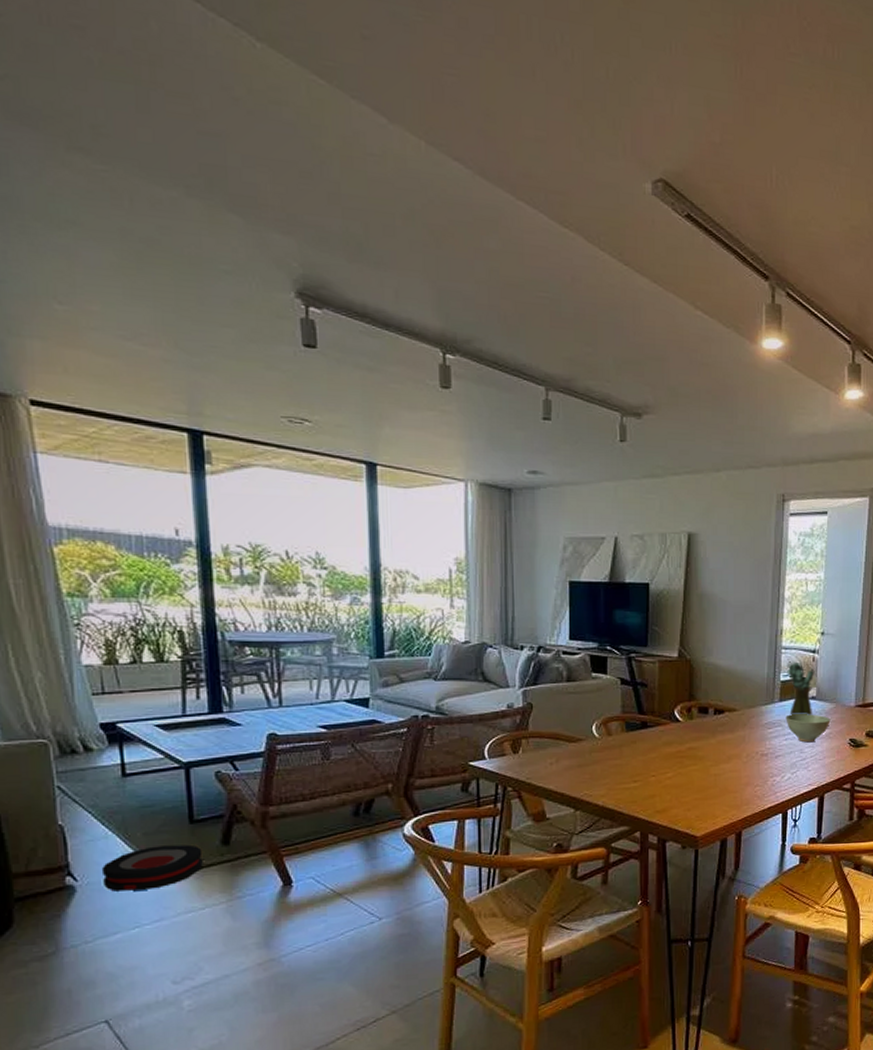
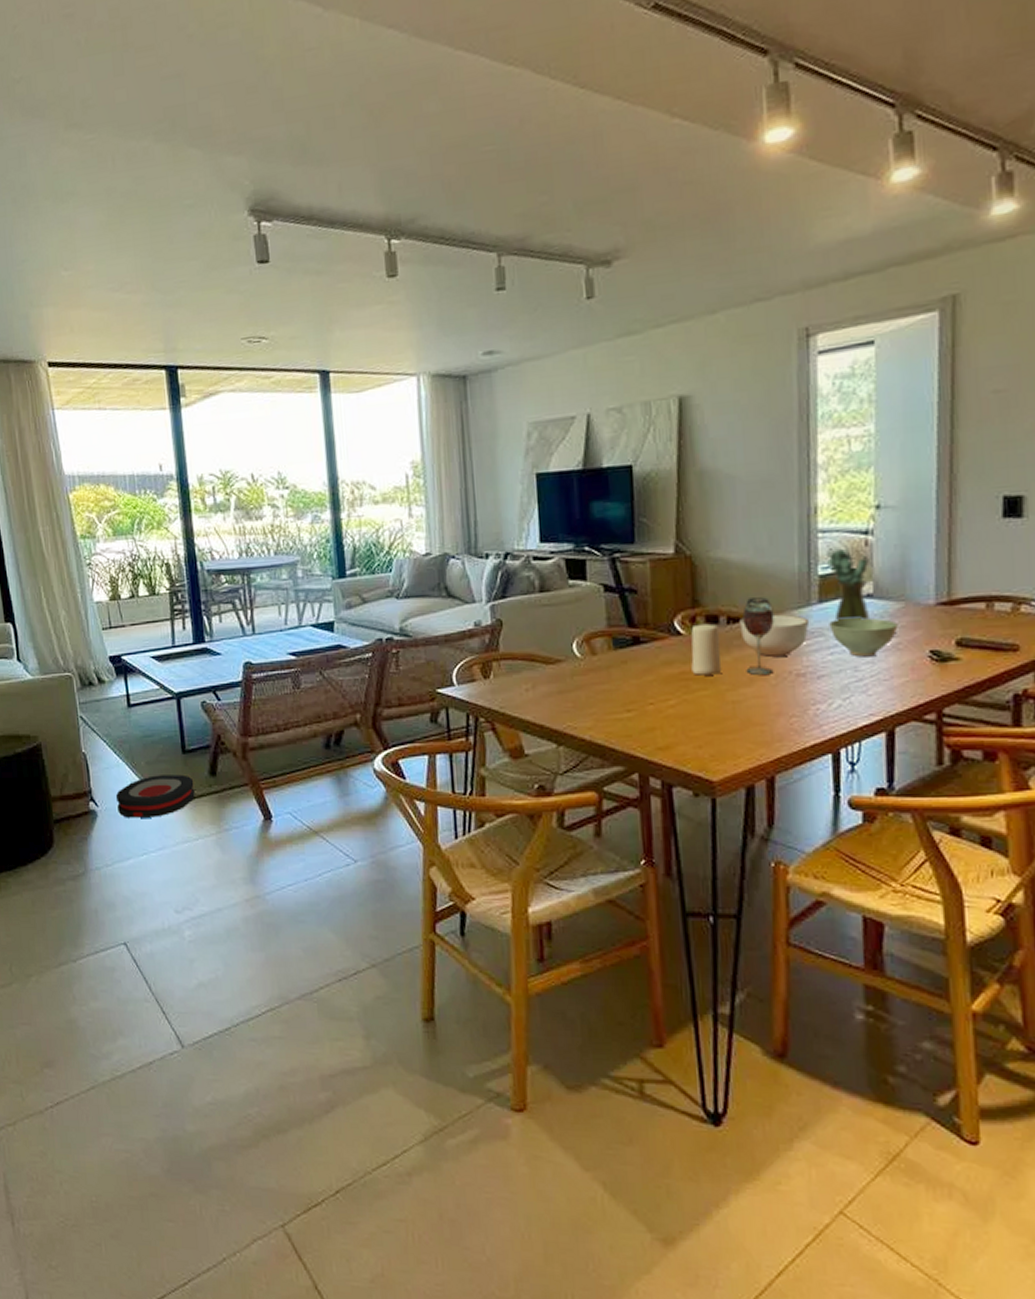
candle: none [686,713,709,754] -> present [691,623,722,676]
bowl: none [723,708,773,741] -> present [739,614,810,657]
wineglass: none [726,695,748,754] -> present [742,597,775,675]

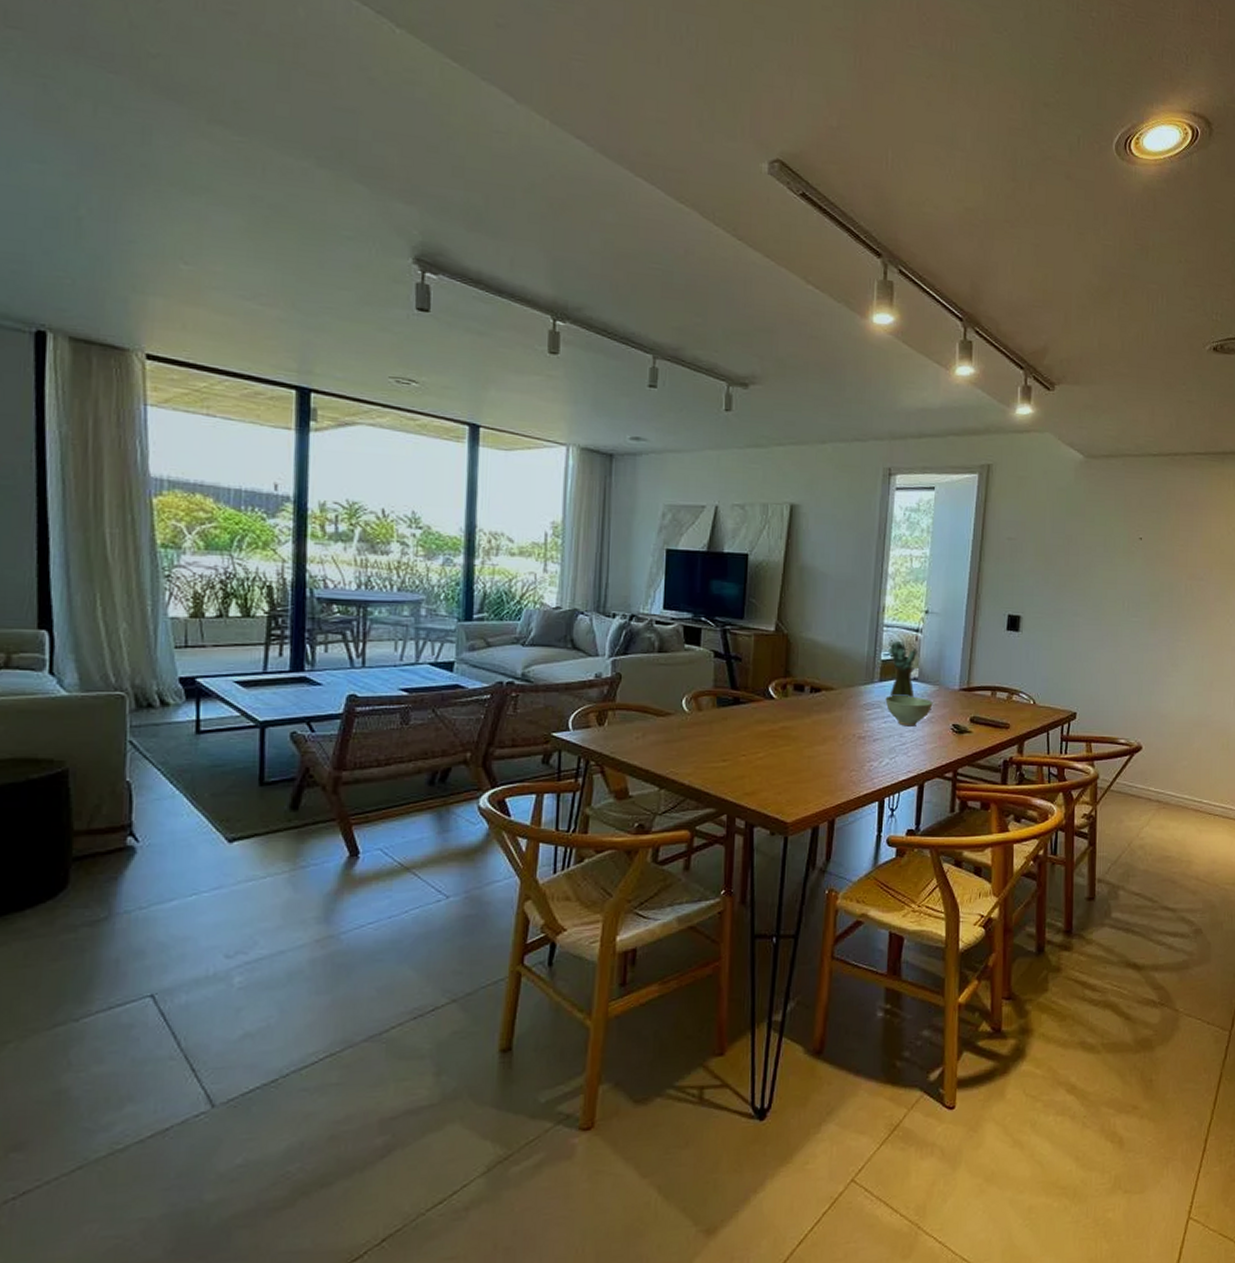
robot vacuum: present [115,774,195,818] -> none [164,808,270,855]
candle: present [691,623,722,676] -> none [779,691,804,734]
bowl: present [739,614,810,657] -> none [819,688,872,722]
wineglass: present [742,597,775,675] -> none [821,673,846,736]

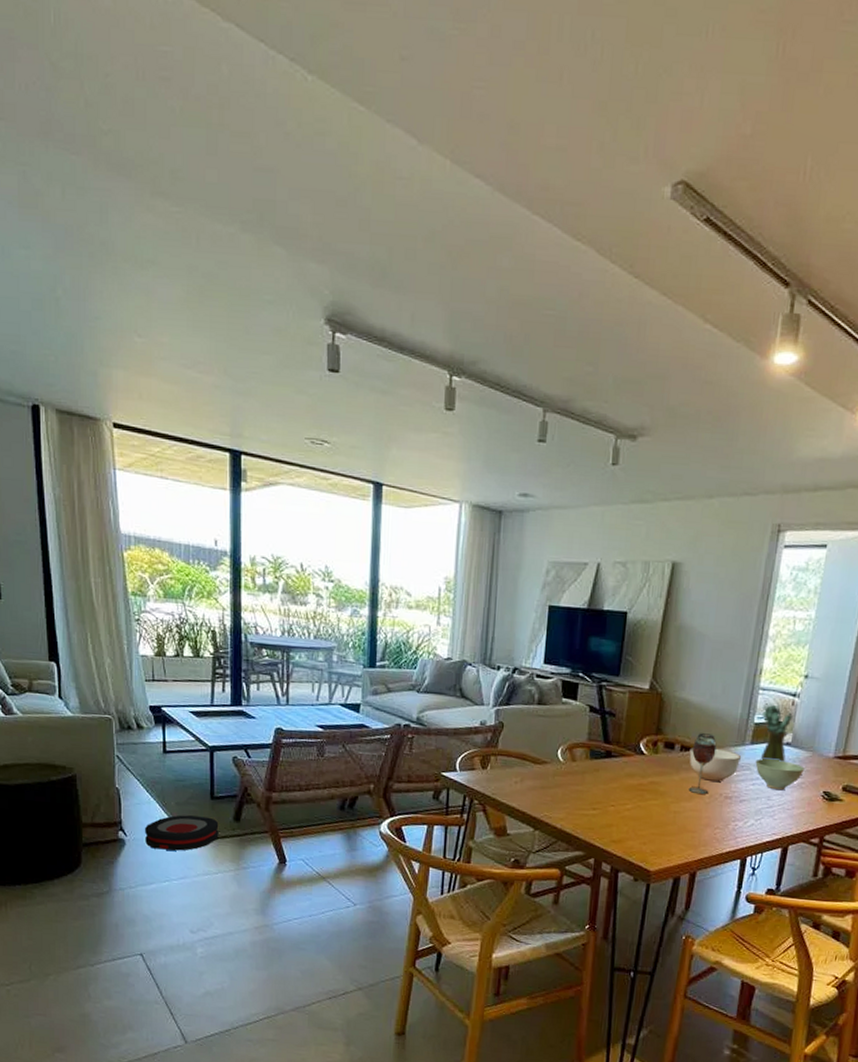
robot vacuum: none [164,808,270,855] -> present [144,815,219,851]
bowl: none [819,688,872,722] -> present [689,748,742,782]
wineglass: none [821,673,846,736] -> present [688,733,717,794]

